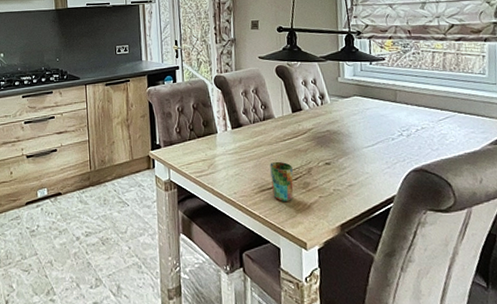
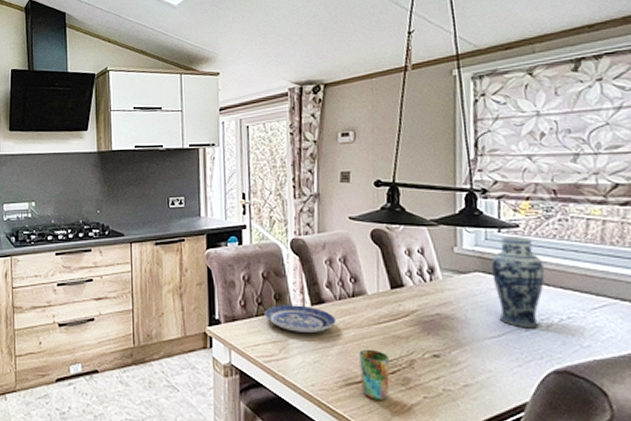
plate: none [195,129,251,151] -> present [264,305,336,332]
vase: none [365,67,405,138] -> present [491,237,545,329]

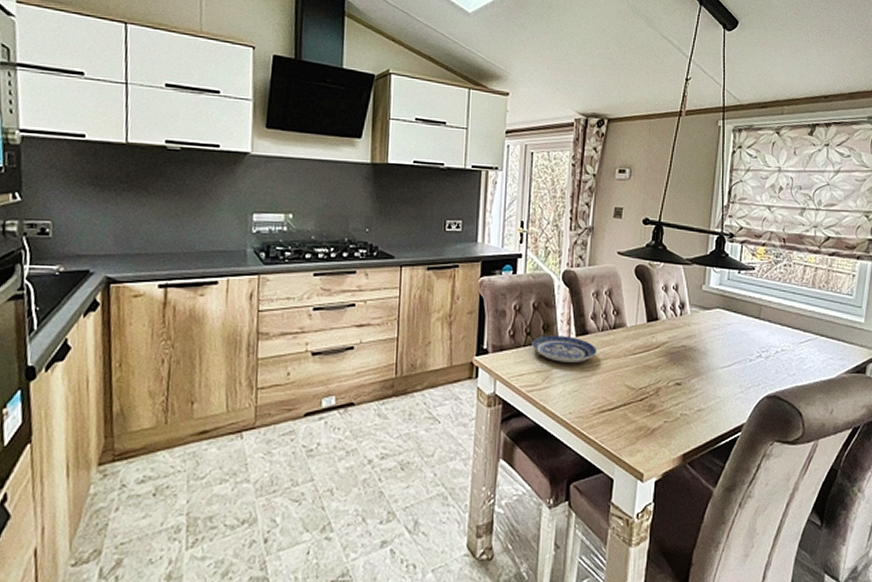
cup: present [359,349,390,400] -> none [613,378,639,425]
vase: present [491,237,545,329] -> none [730,278,769,359]

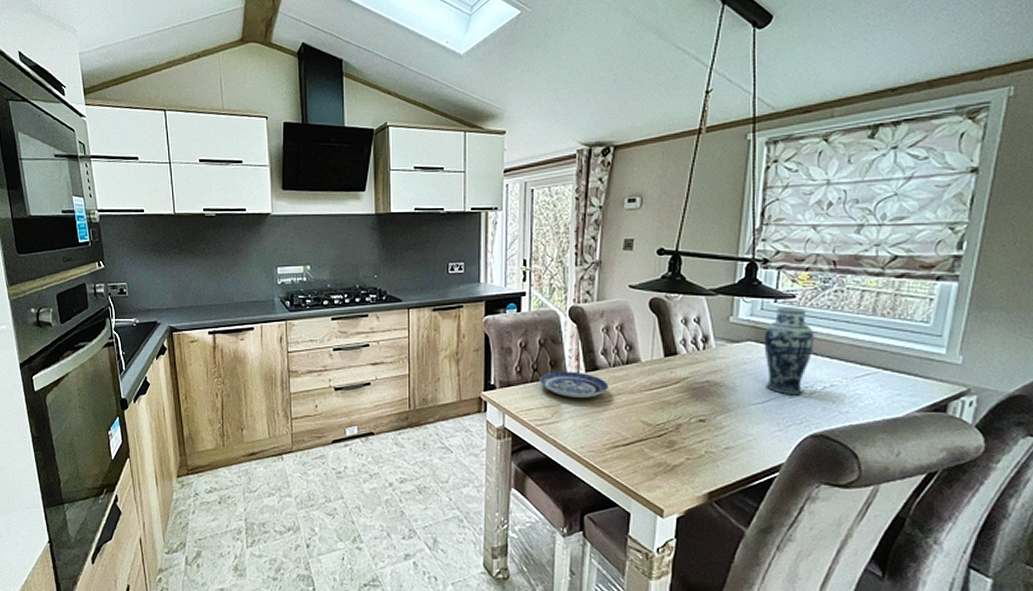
vase: none [730,278,769,359] -> present [764,307,814,396]

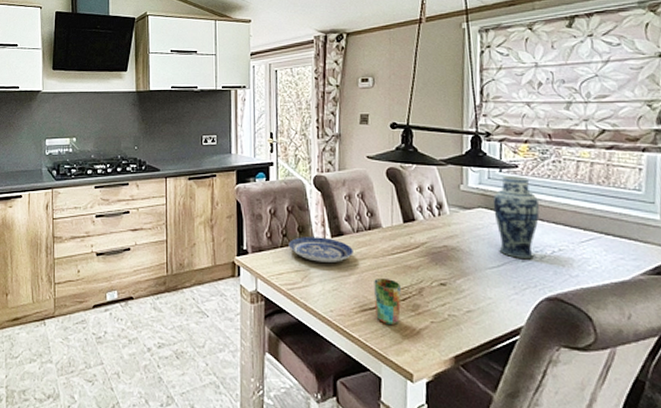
cup: none [629,413,657,461] -> present [374,277,401,325]

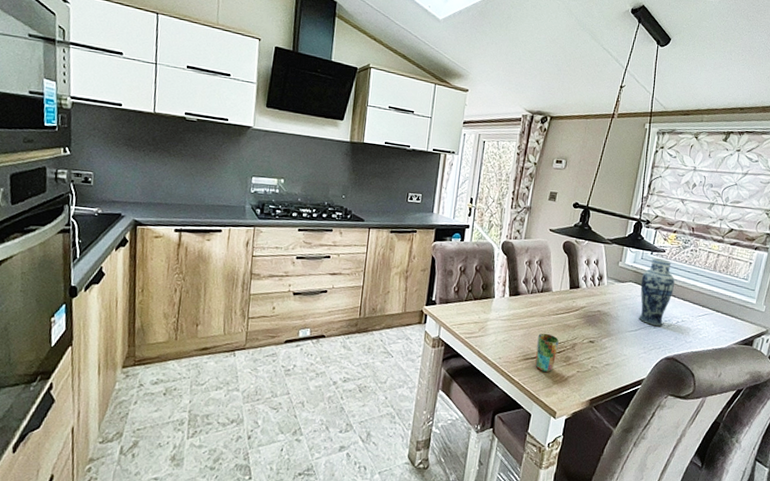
plate: present [288,237,353,262] -> none [472,293,526,318]

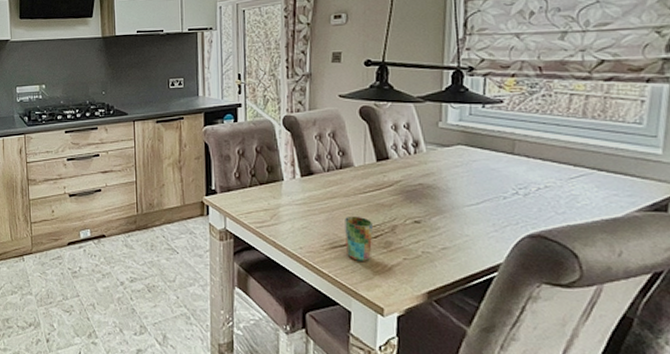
vase: present [639,258,675,327] -> none [474,112,525,197]

